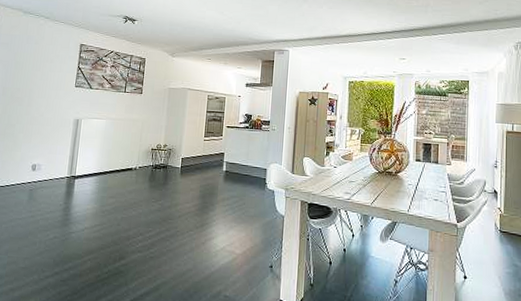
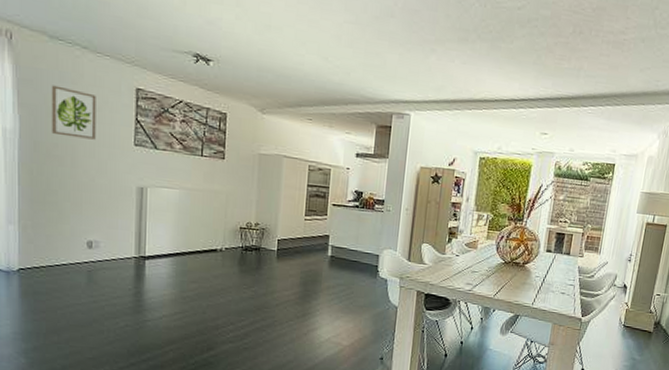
wall art: none [16,46,52,84] -> present [51,85,96,140]

